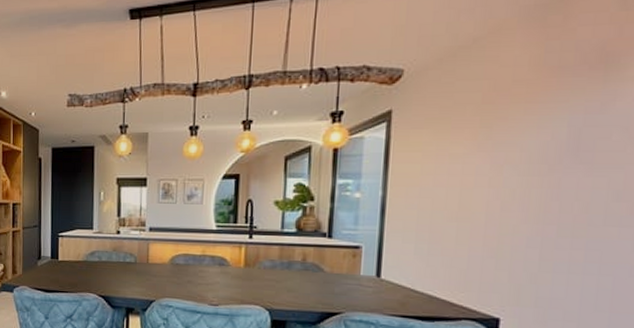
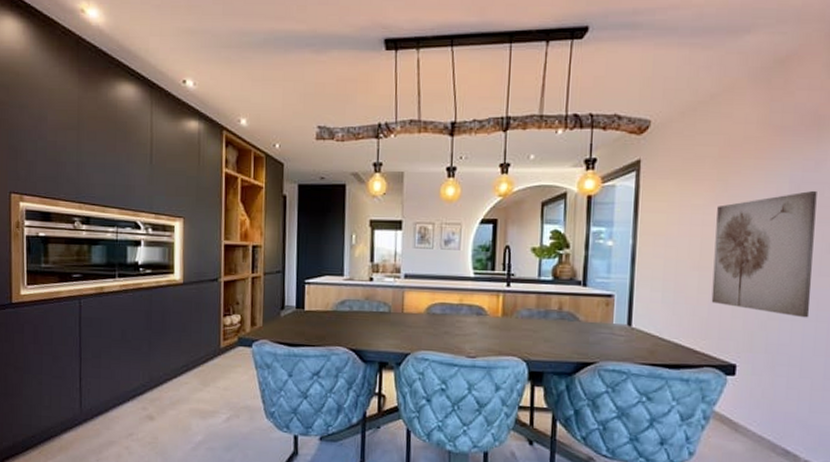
wall art: none [471,134,603,271] -> present [711,190,817,318]

